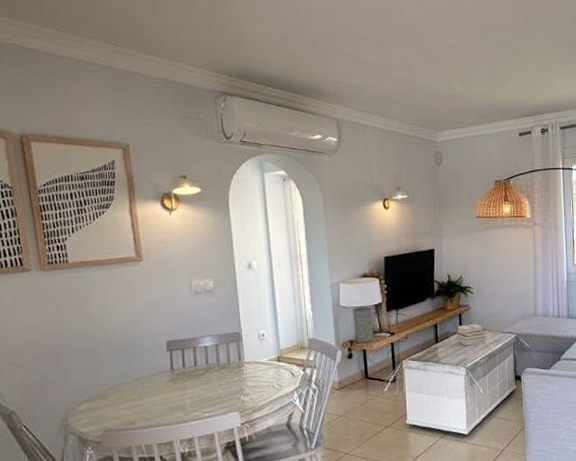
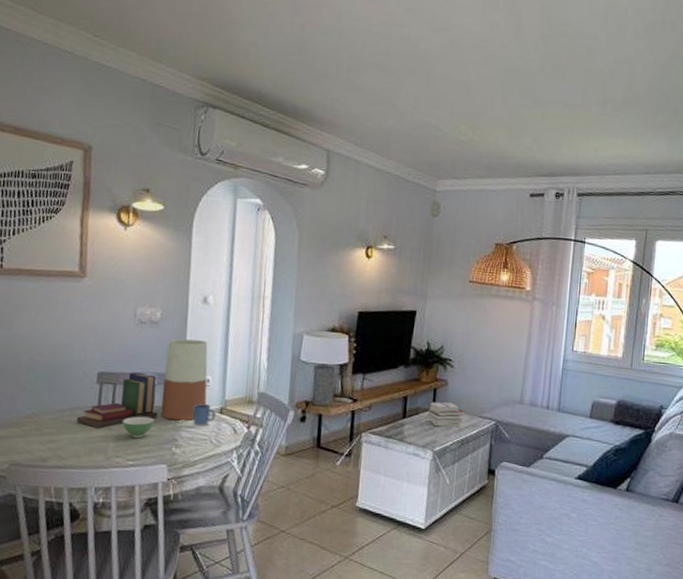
book: none [154,336,224,390] -> present [76,372,158,429]
bowl: none [194,373,223,393] -> present [121,416,156,439]
vase: none [222,300,265,373] -> present [160,339,208,421]
mug: none [254,355,275,375] -> present [192,404,216,427]

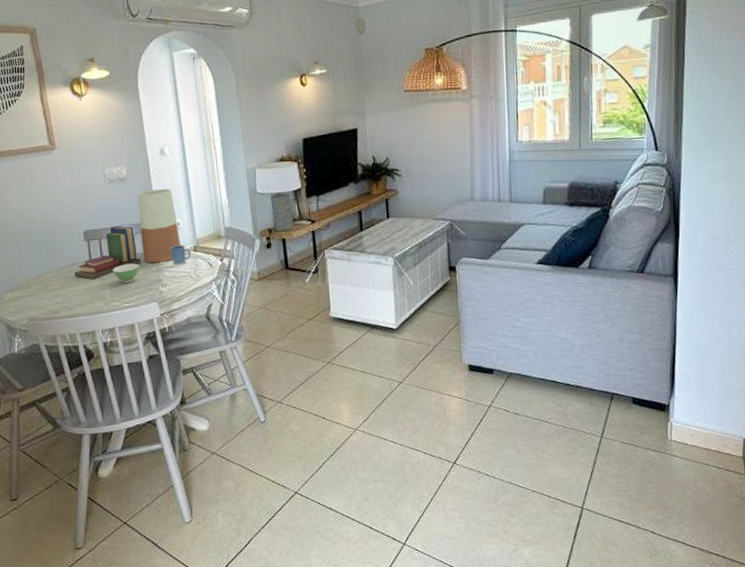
books: present [426,402,465,427] -> none [382,209,419,234]

